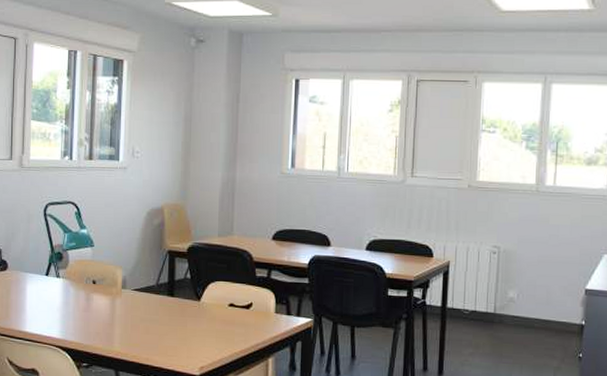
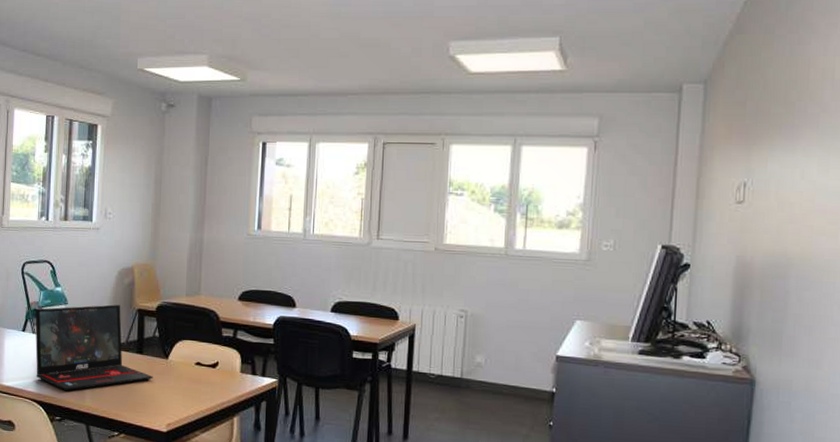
laptop: none [59,246,185,337] -> present [35,304,153,392]

